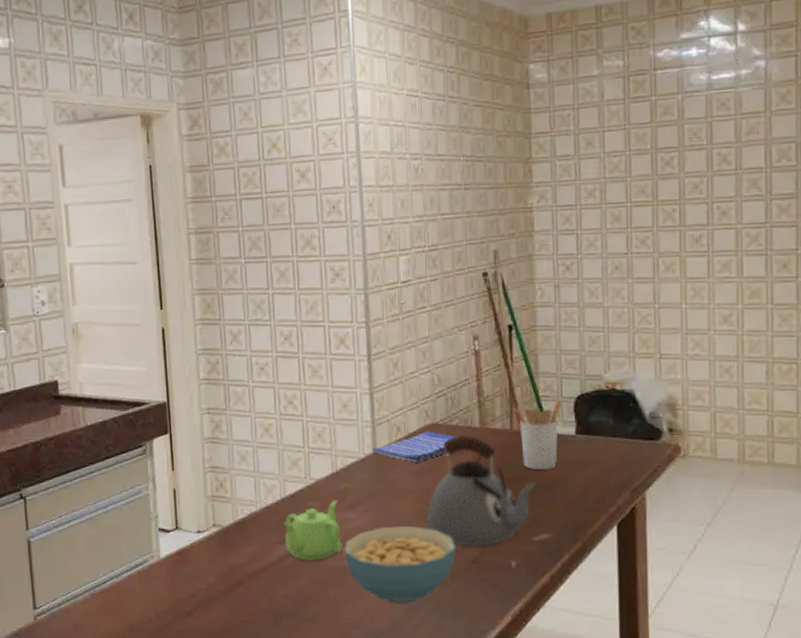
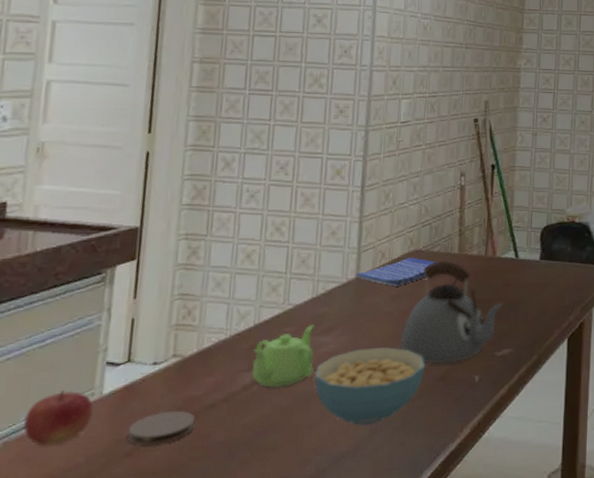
fruit: none [103,552,156,600] -> present [23,390,95,446]
coaster: none [185,576,241,606] -> present [128,410,196,446]
utensil holder: present [513,398,562,469] -> none [489,229,531,291]

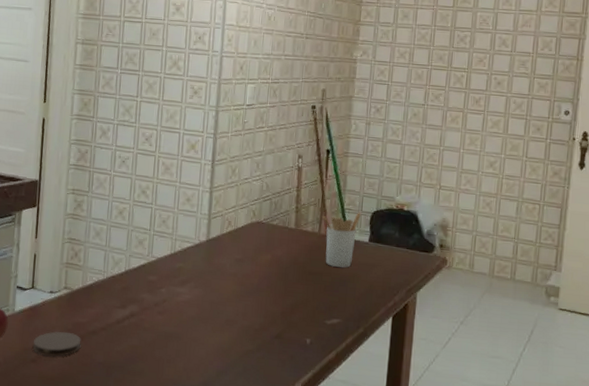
teapot: present [251,324,315,388] -> none [123,276,173,325]
cereal bowl: present [314,347,425,426] -> none [172,301,264,367]
dish towel: present [355,257,437,287] -> none [206,227,276,252]
kettle: present [400,260,503,364] -> none [243,233,333,325]
utensil holder: none [489,229,531,291] -> present [322,212,361,268]

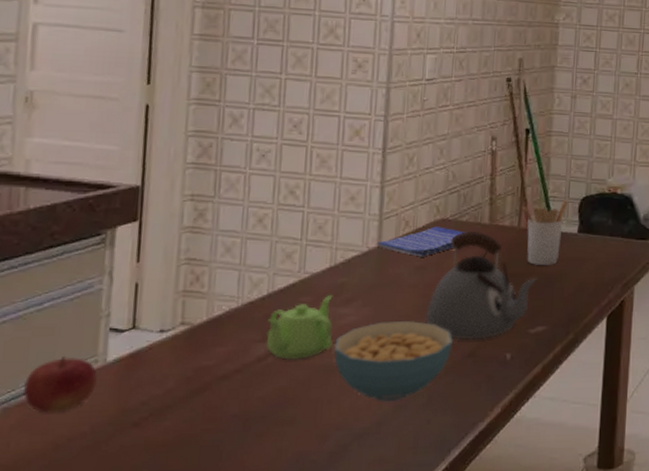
coaster: present [33,331,82,357] -> none [135,380,207,415]
teapot: none [123,276,173,325] -> present [266,294,334,360]
cereal bowl: none [172,301,264,367] -> present [334,321,453,402]
dish towel: none [206,227,276,252] -> present [376,226,466,257]
kettle: none [243,233,333,325] -> present [425,230,537,340]

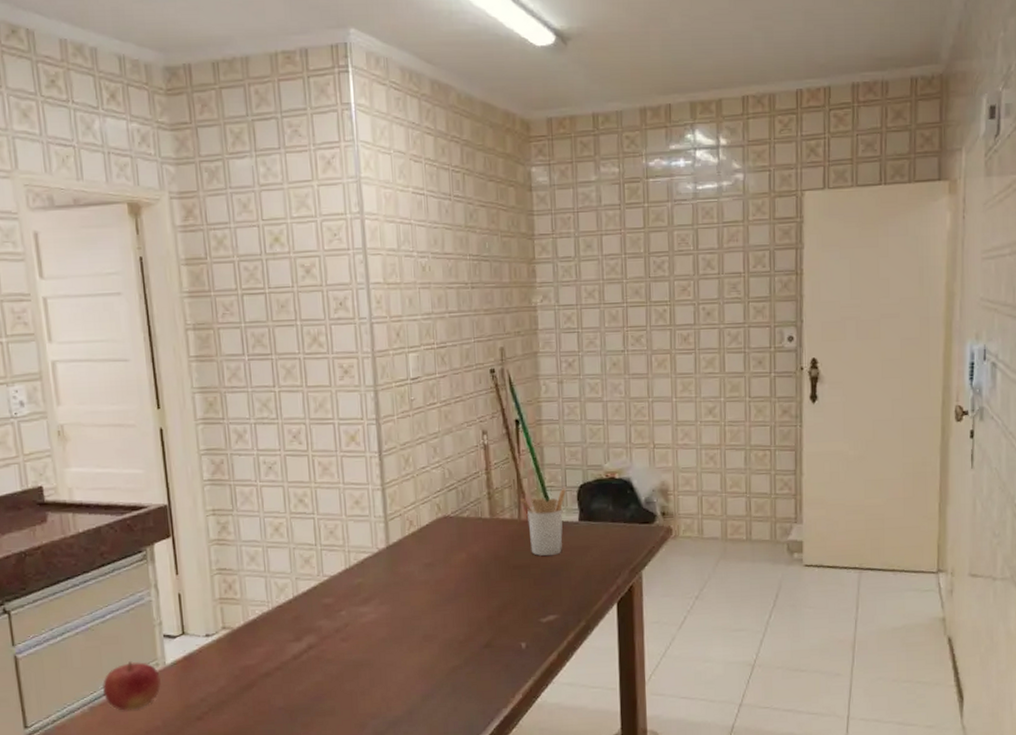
teapot: present [266,294,334,360] -> none [297,595,359,657]
cereal bowl: present [334,321,453,402] -> none [359,616,469,692]
dish towel: present [376,226,466,257] -> none [385,524,469,555]
kettle: present [425,230,537,340] -> none [440,525,543,632]

